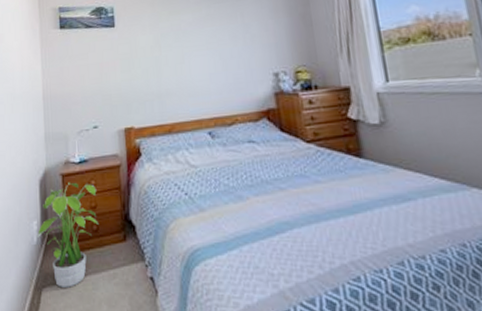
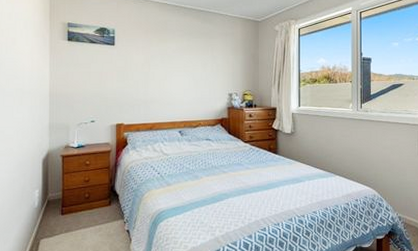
potted plant: present [38,182,99,288] -> none [39,162,90,238]

